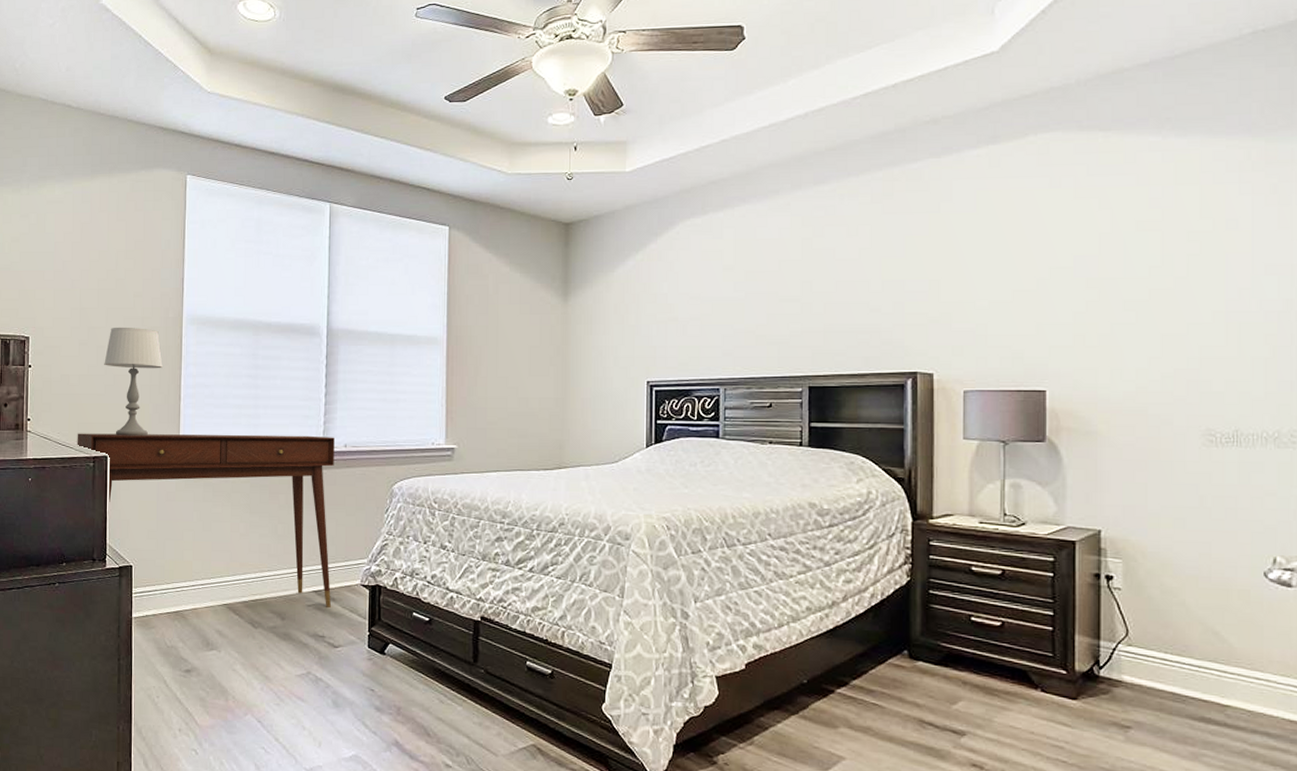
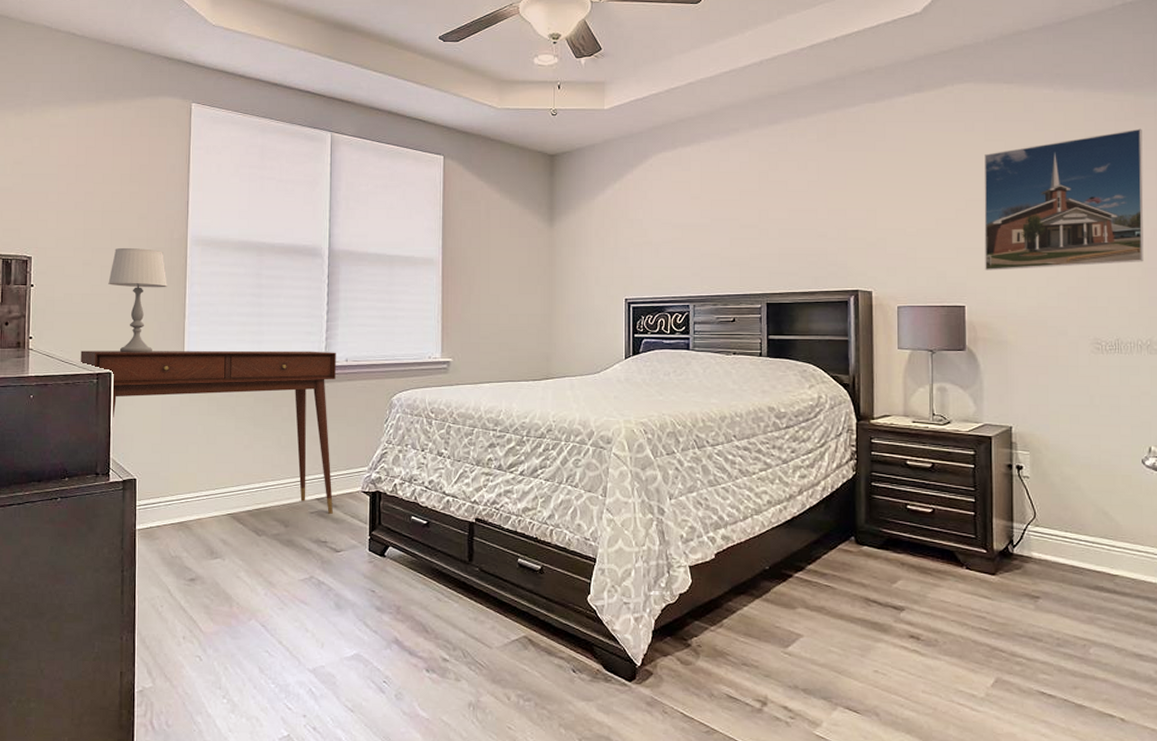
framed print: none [1072,180,1274,350] -> present [984,128,1144,271]

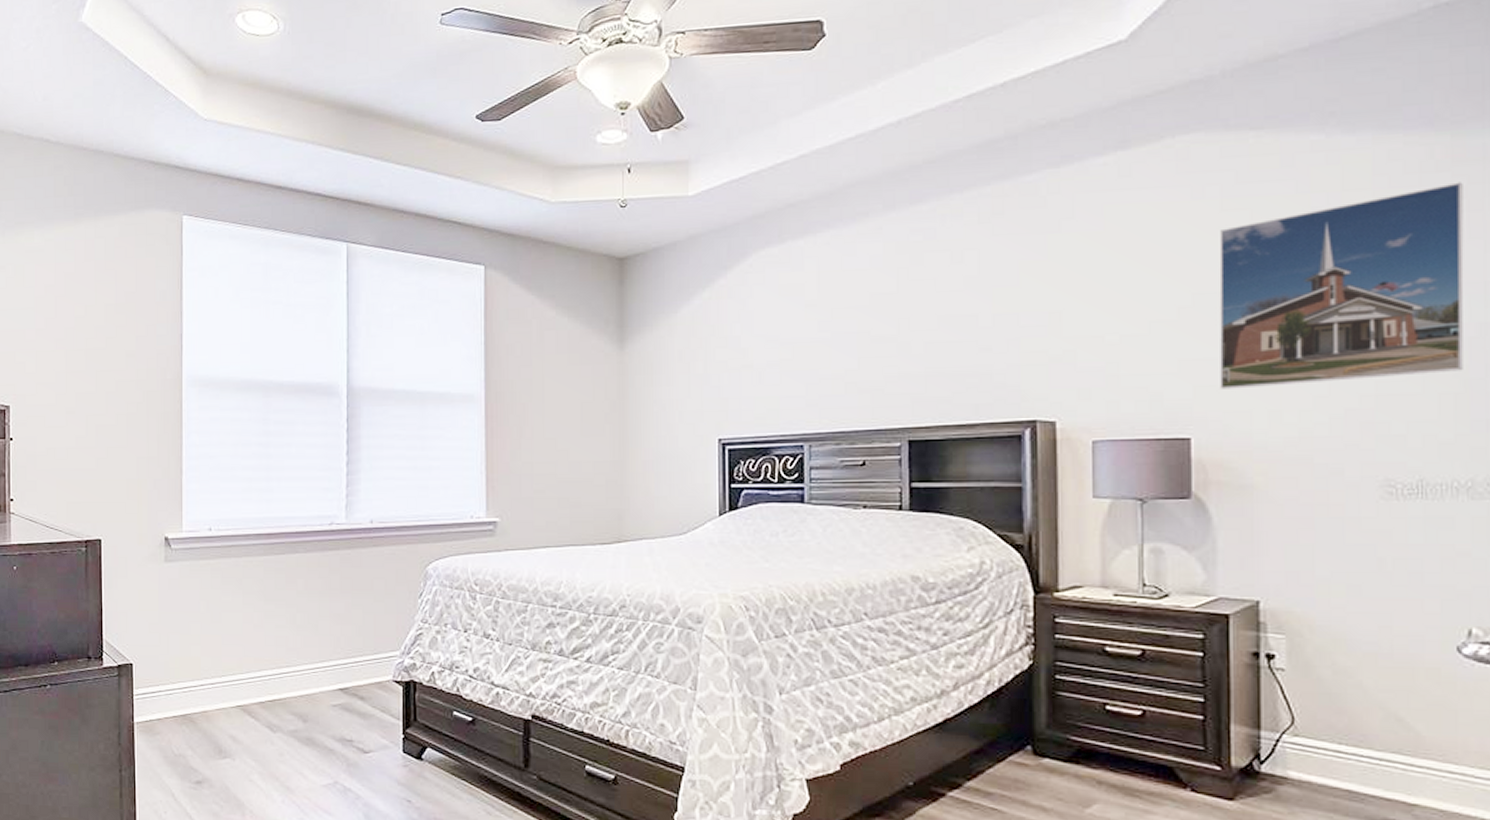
desk: present [80,350,336,514] -> none [66,510,359,707]
table lamp: present [108,247,167,353] -> none [95,391,161,516]

